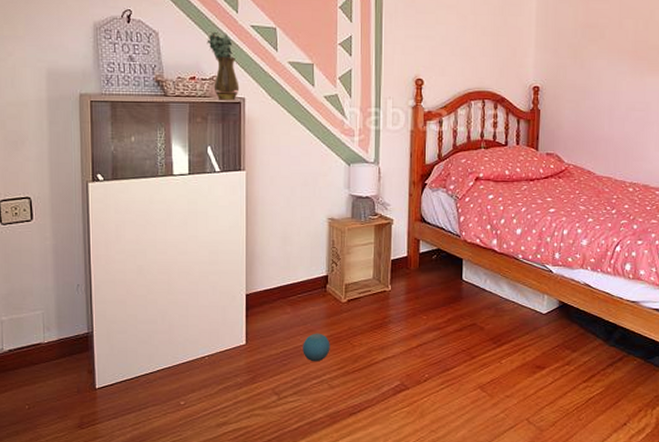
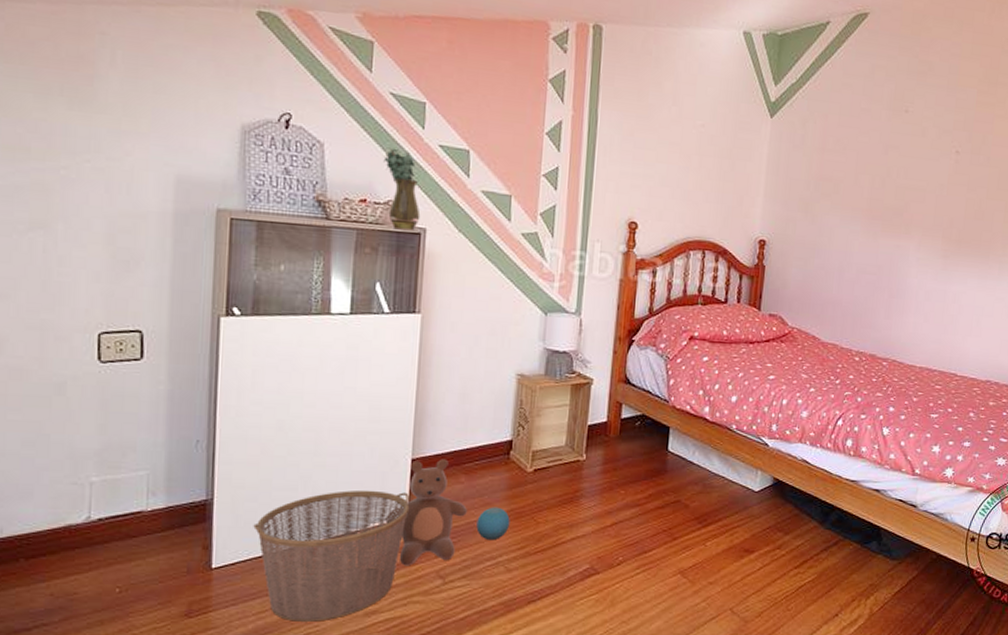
basket: none [125,321,247,432] -> present [253,489,410,622]
teddy bear: none [228,293,294,385] -> present [385,459,467,566]

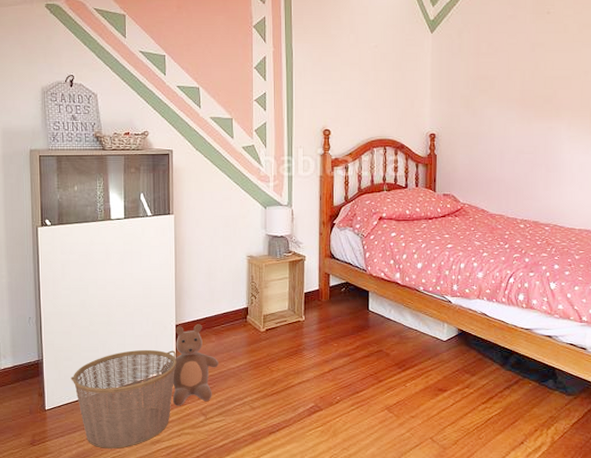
vase: present [383,147,421,231] -> none [139,92,168,153]
ball: present [476,507,510,541] -> none [226,359,251,386]

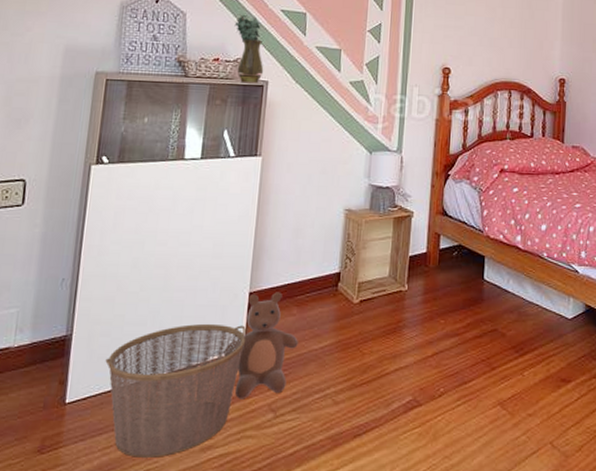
vase: none [139,92,168,153] -> present [234,14,264,84]

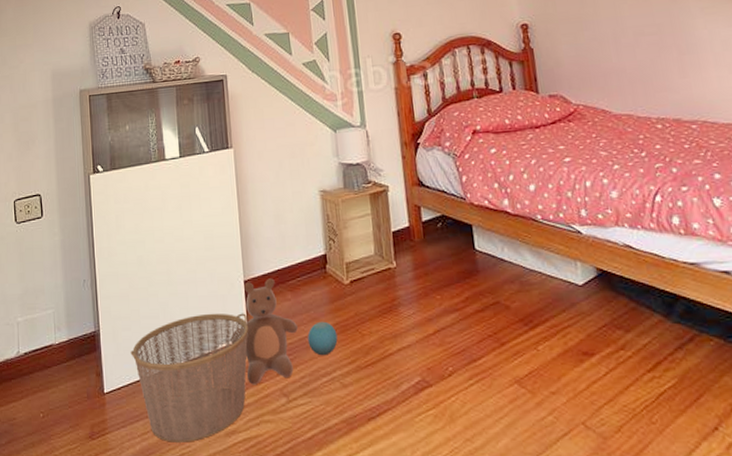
vase: present [234,14,264,84] -> none [188,15,221,81]
ball: none [306,338,338,373] -> present [307,321,338,356]

